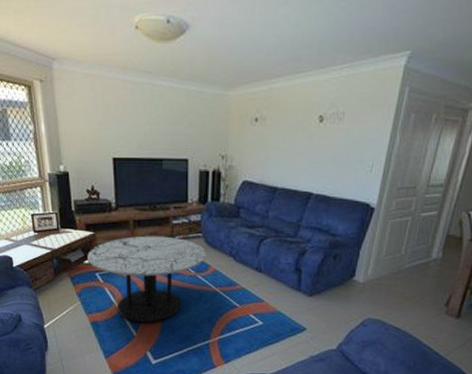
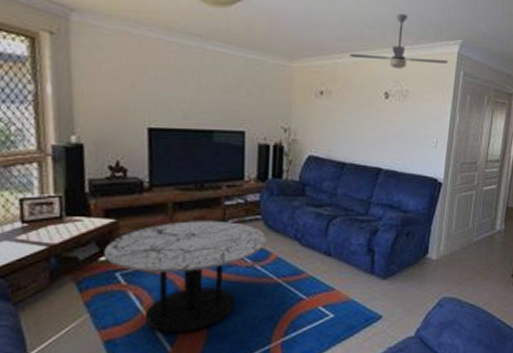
ceiling fan: none [284,27,392,90] -> present [349,13,448,69]

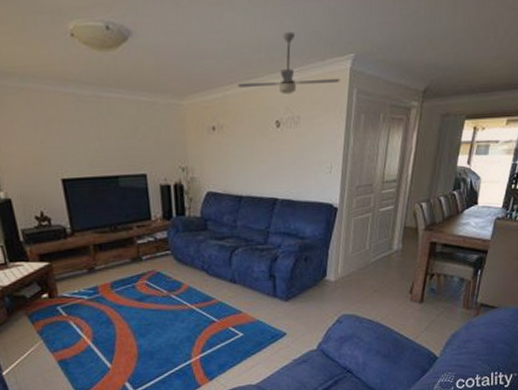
coffee table: present [104,220,267,333] -> none [45,257,178,353]

